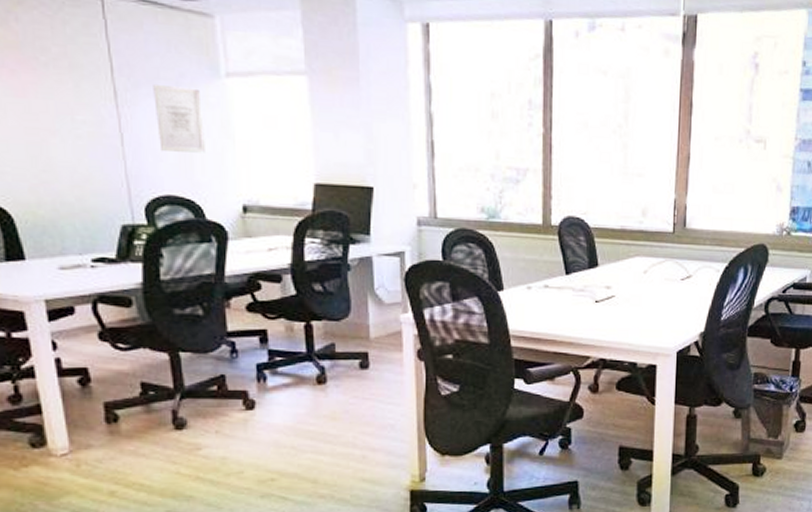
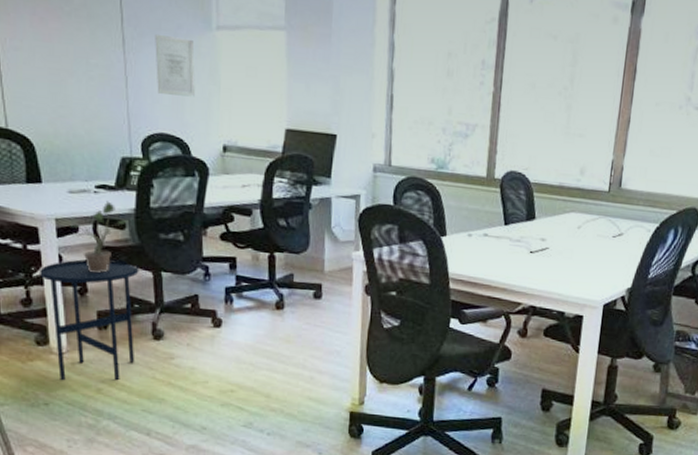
side table: none [29,342,154,487] -> present [40,259,139,381]
potted plant: none [65,276,136,358] -> present [71,201,129,273]

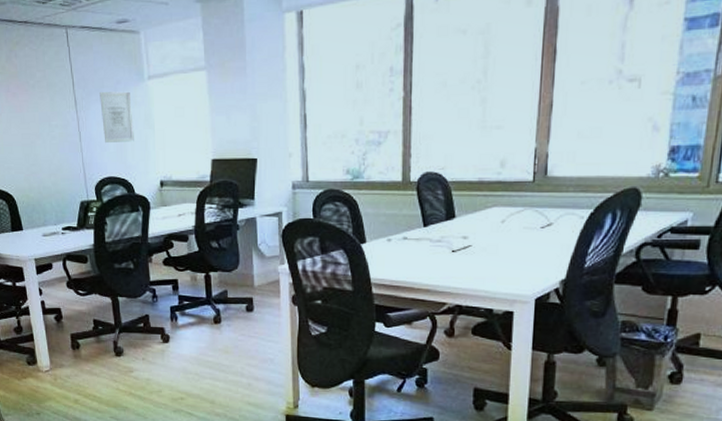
side table: present [40,259,139,381] -> none [26,289,103,394]
potted plant: present [71,201,129,273] -> none [46,240,90,301]

